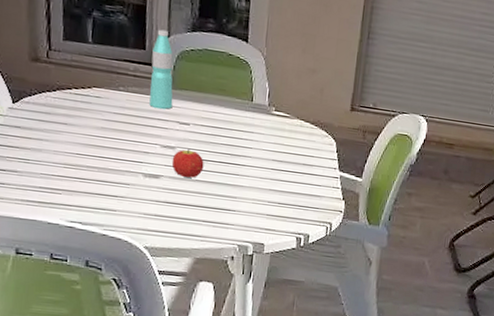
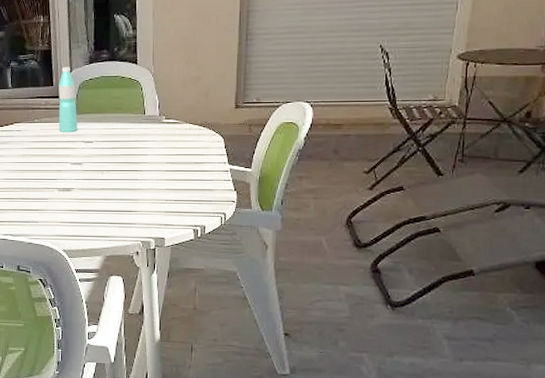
fruit: present [172,148,204,178] -> none [80,162,107,188]

